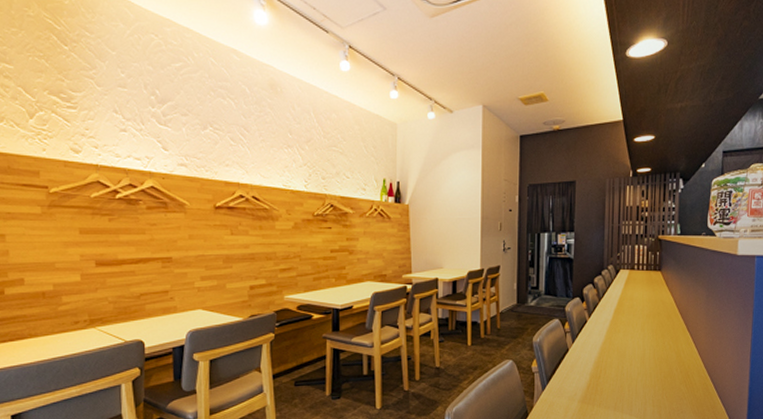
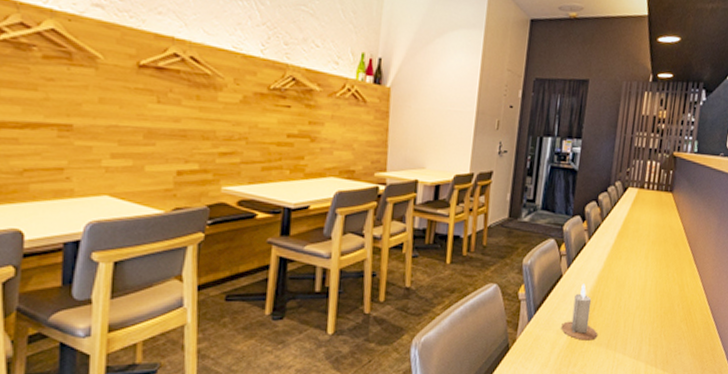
candle: none [572,355,605,405] -> present [561,283,598,341]

